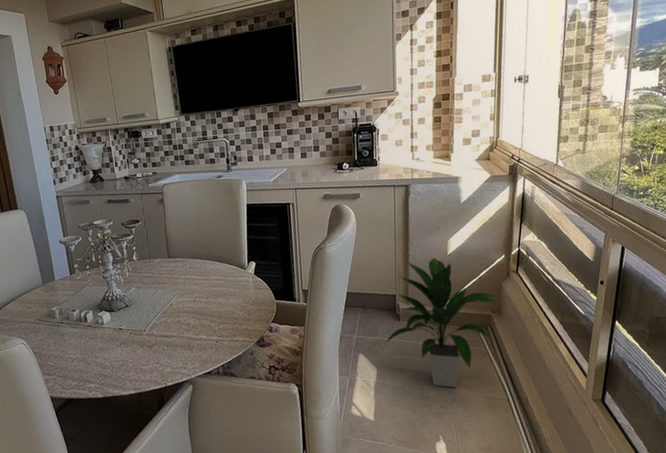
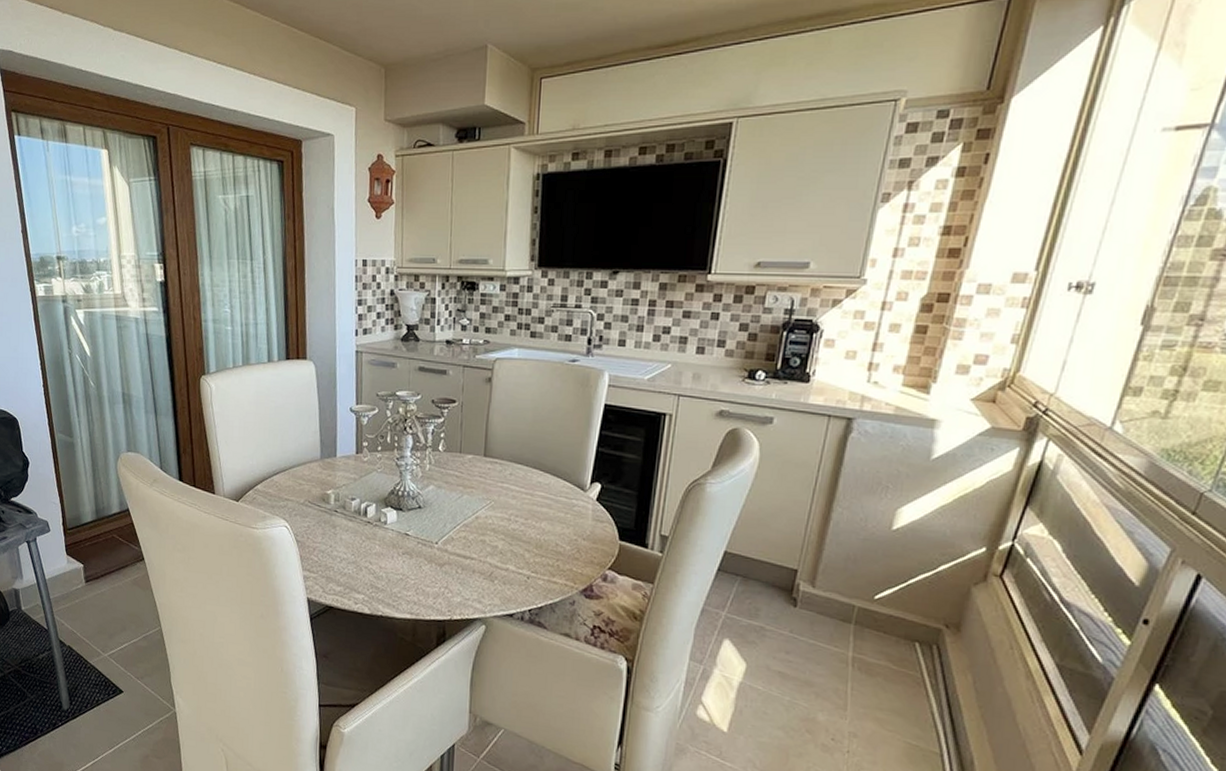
indoor plant: present [384,258,501,388] -> none [765,526,964,718]

